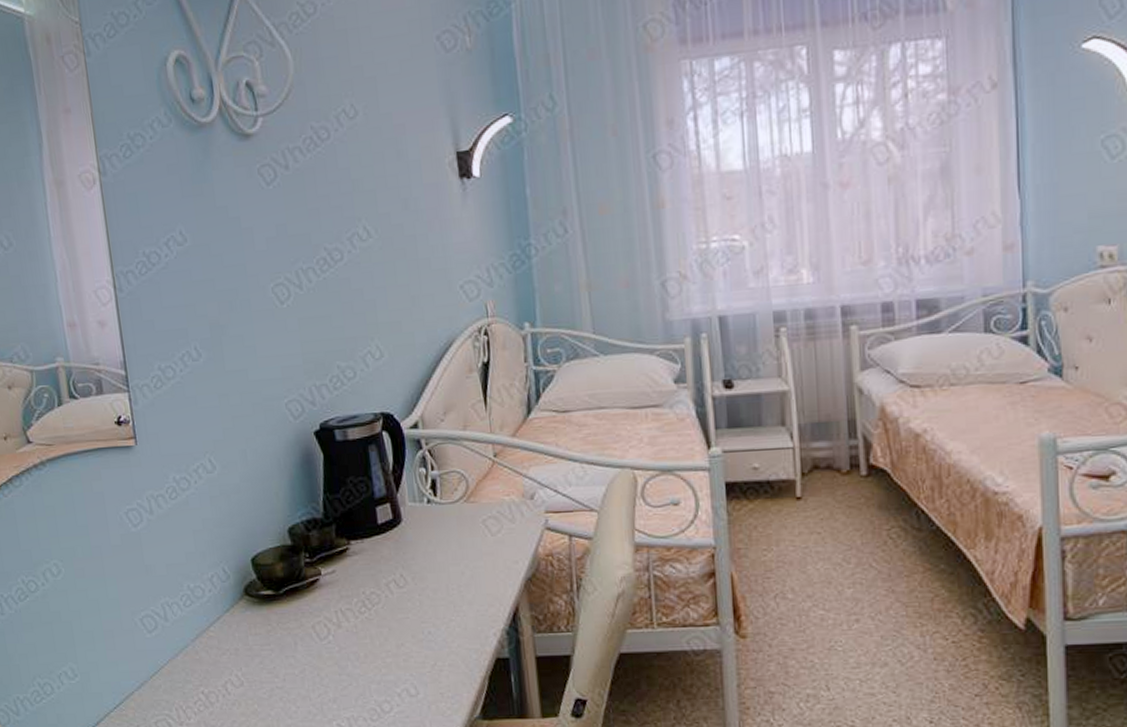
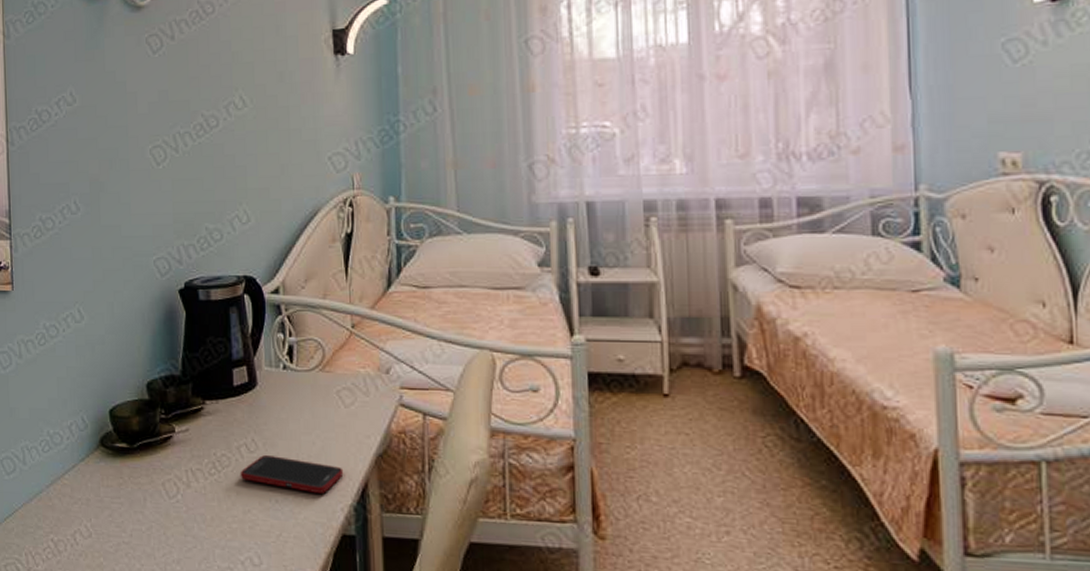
cell phone: none [390,589,494,621] -> present [240,455,344,493]

